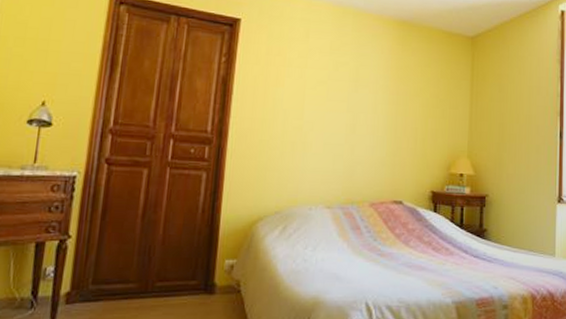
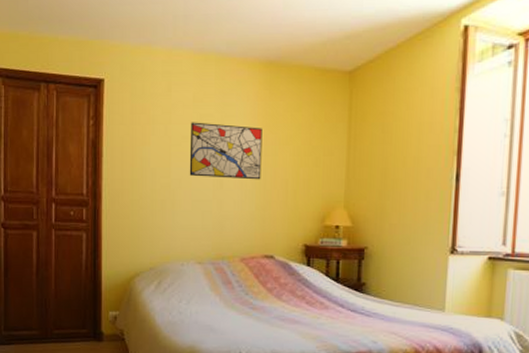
wall art: none [322,68,395,127] -> present [189,122,263,180]

